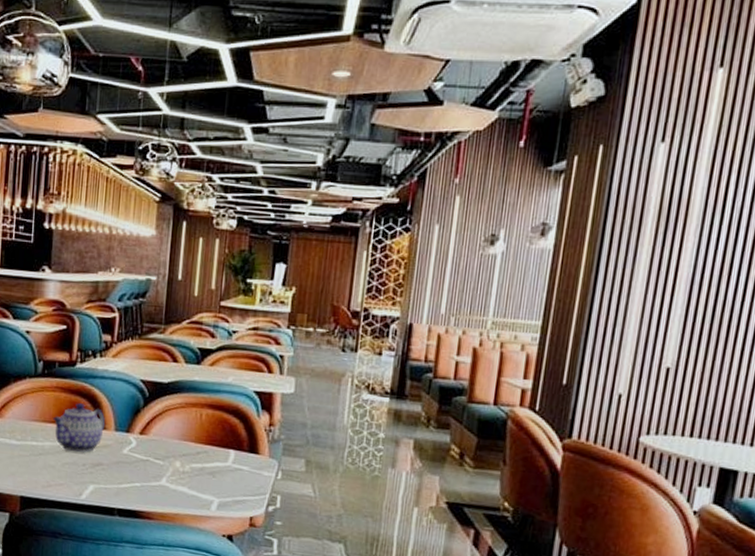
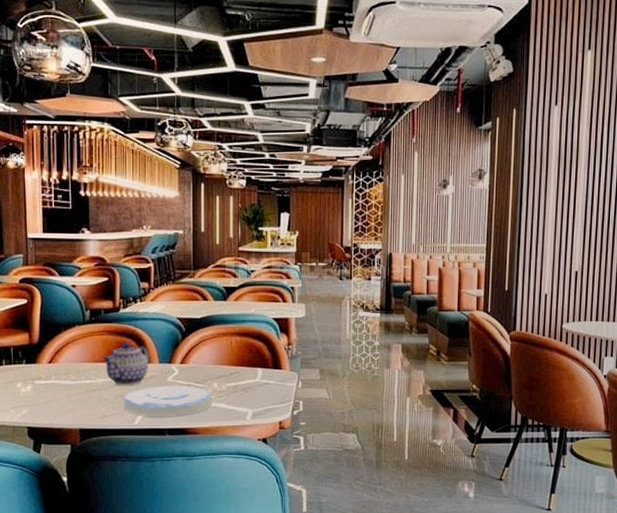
plate: none [71,457,173,496] -> present [124,385,212,417]

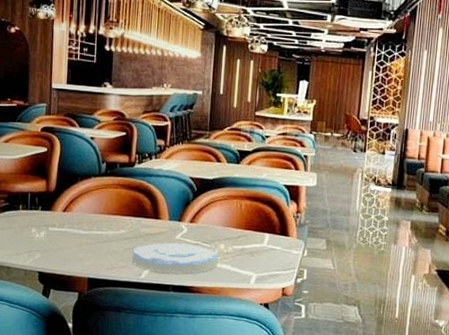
teapot: present [103,343,150,385] -> none [115,198,161,239]

